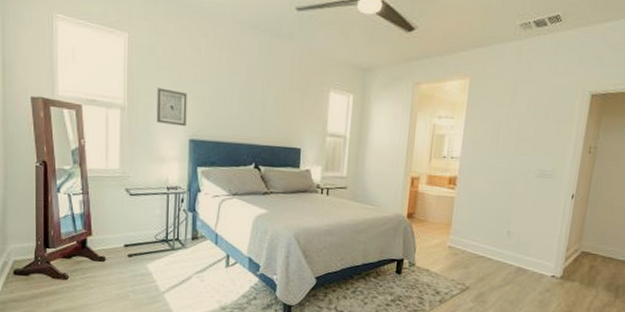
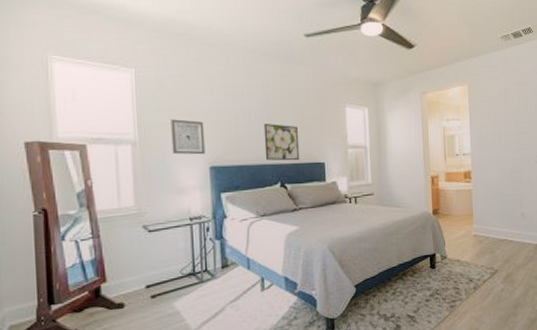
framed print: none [242,101,279,143] -> present [263,124,300,161]

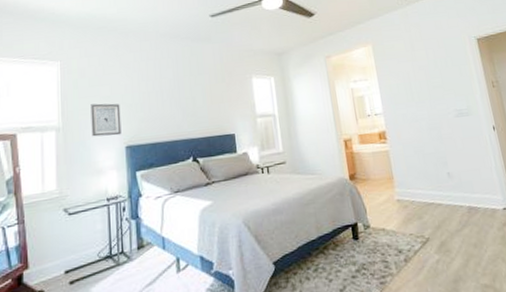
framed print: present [263,124,300,161] -> none [175,100,211,136]

